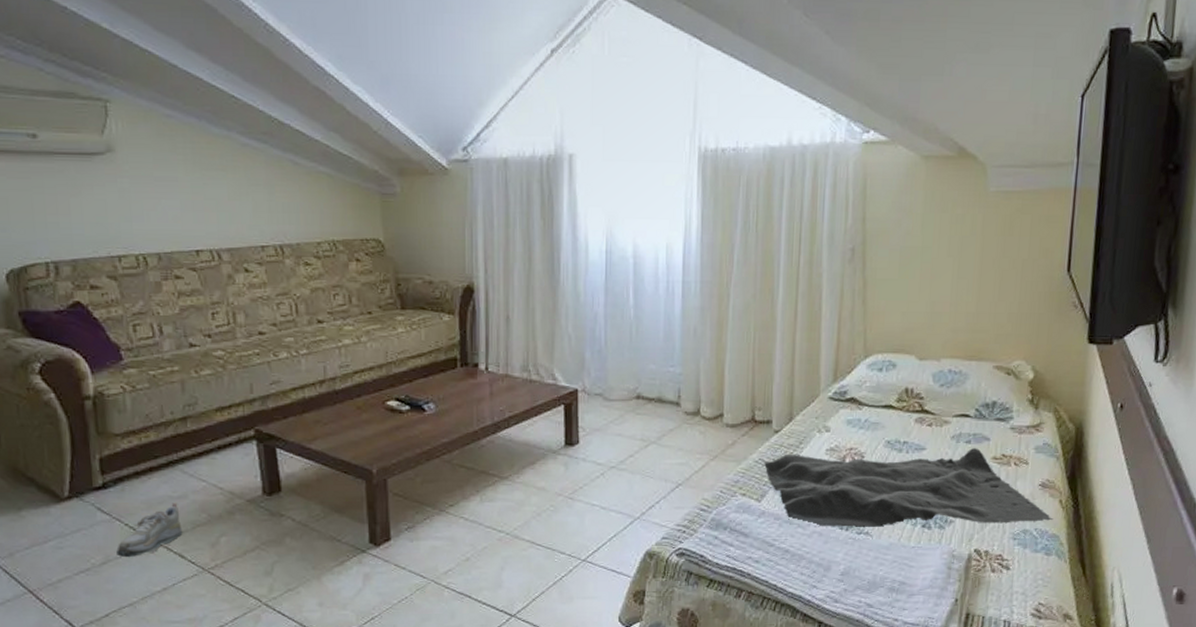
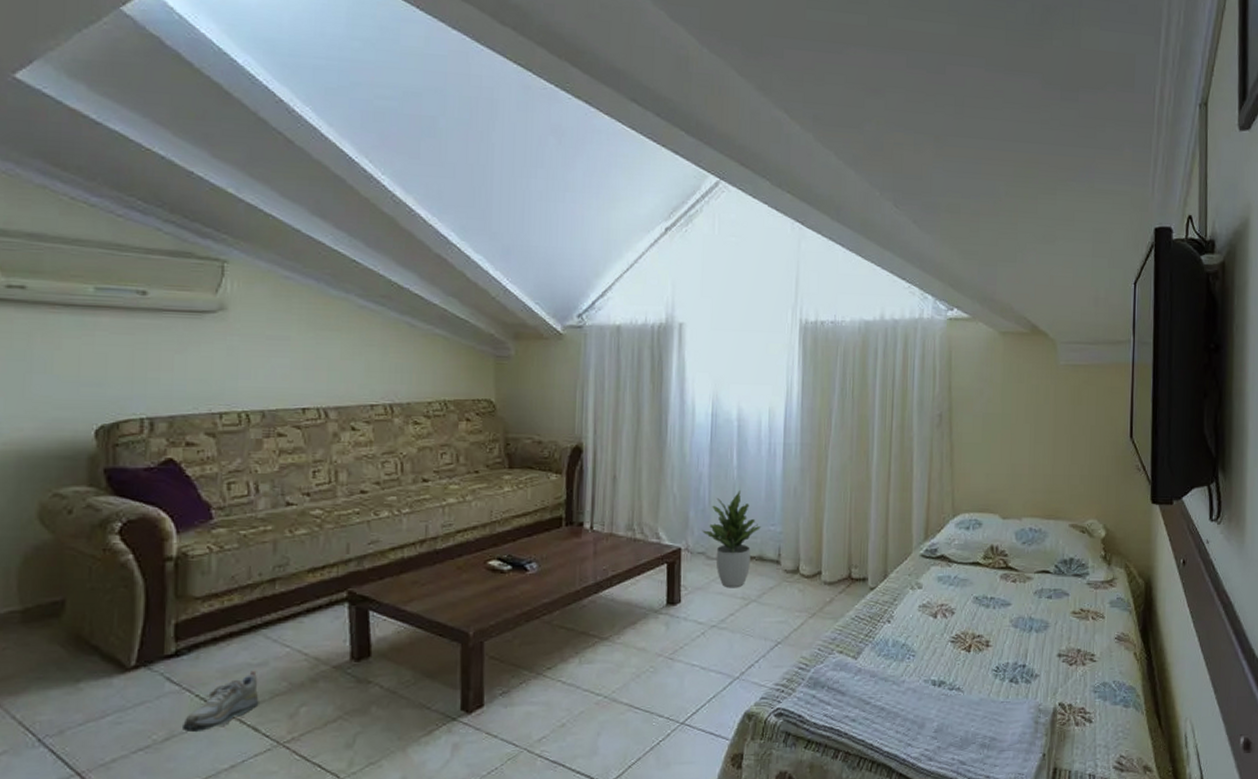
potted plant: none [599,331,661,430] -> present [702,490,762,588]
towel: present [763,448,1054,527] -> none [859,603,1130,684]

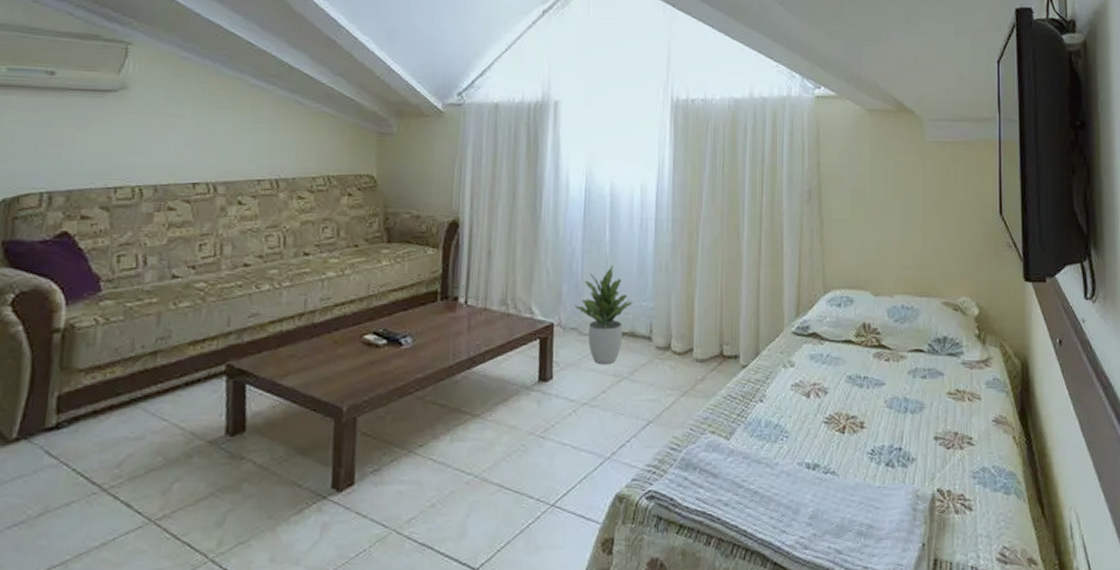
shoe: present [183,670,259,733] -> none [57,444,134,508]

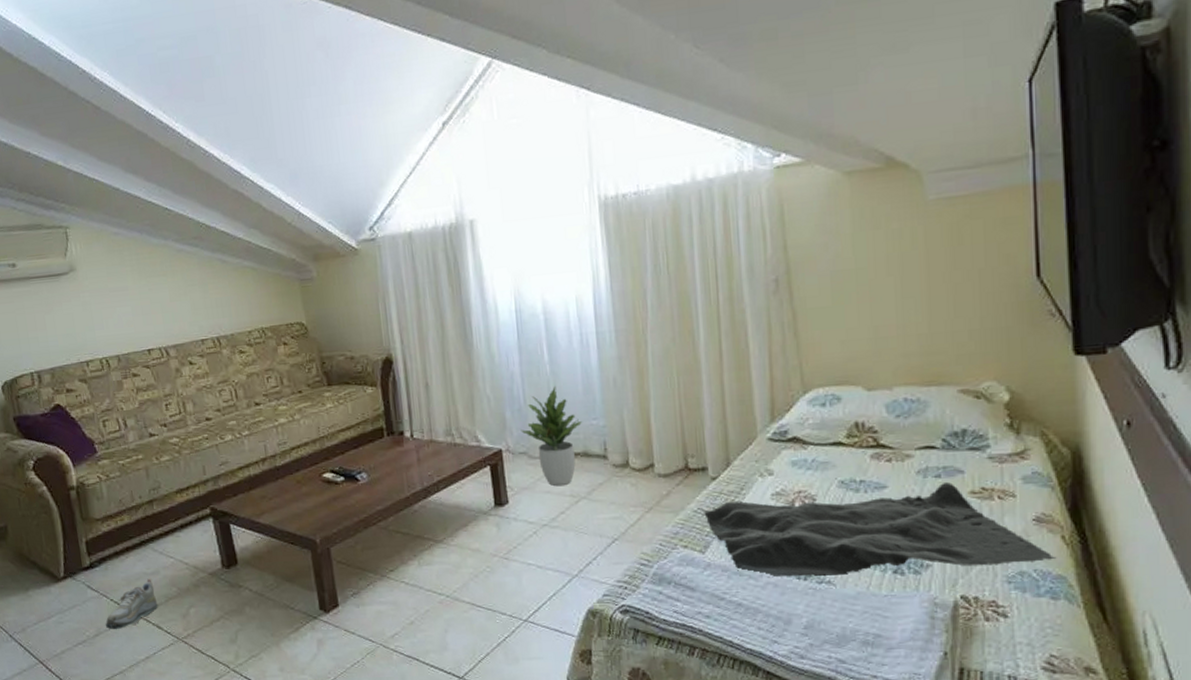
shoe: none [57,444,134,508] -> present [105,578,158,630]
towel: none [731,383,1009,467] -> present [703,482,1057,578]

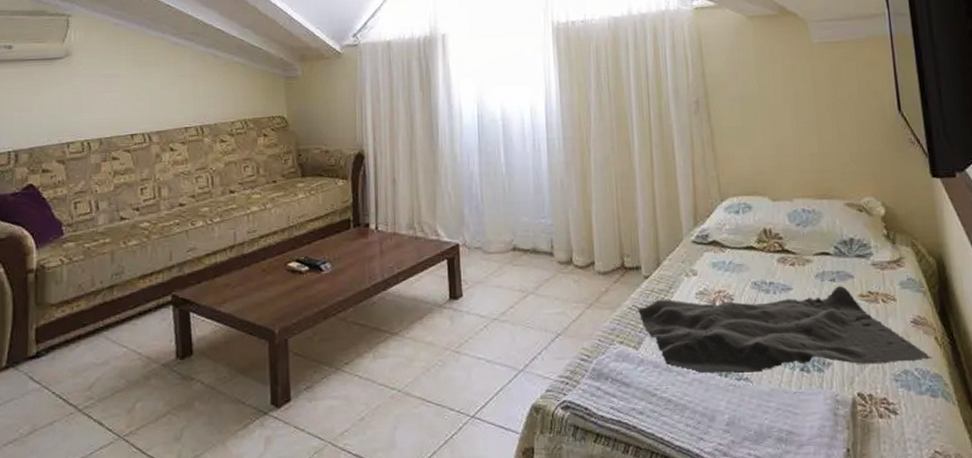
shoe: present [105,578,158,630] -> none [43,369,103,427]
potted plant: present [521,386,583,487] -> none [477,186,533,281]

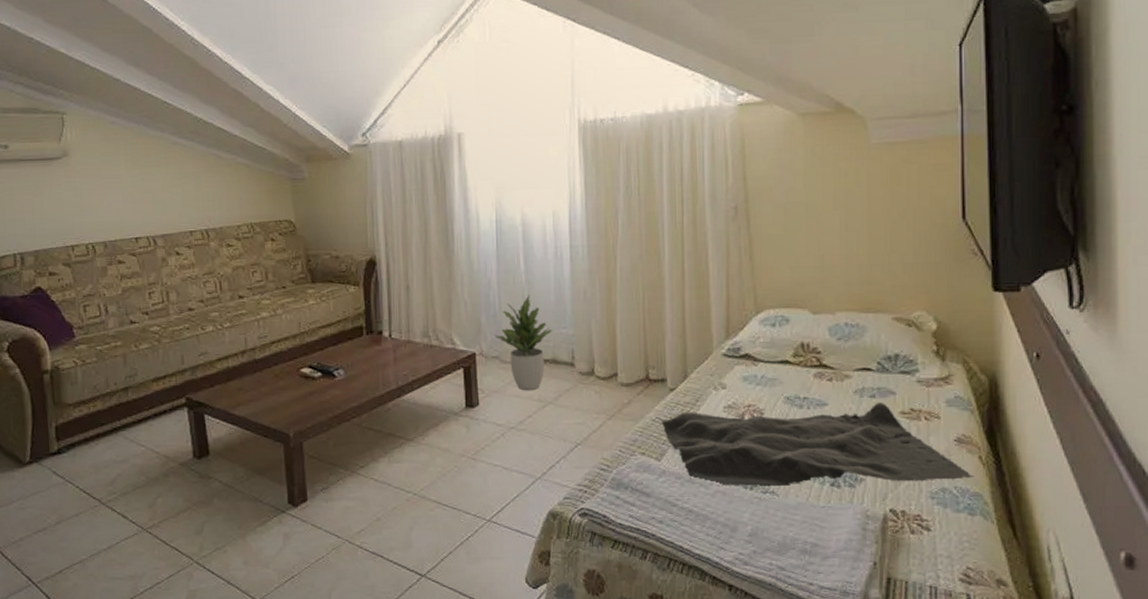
potted plant: none [477,186,533,281] -> present [494,295,554,391]

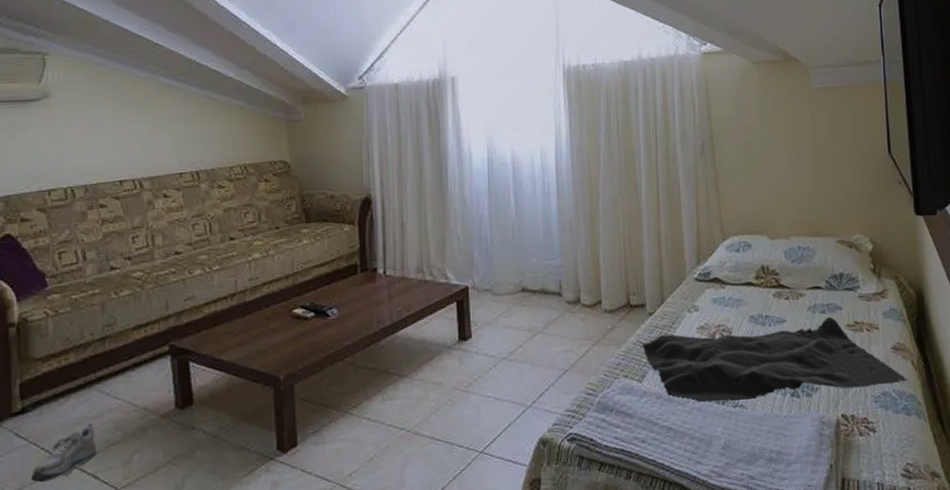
shoe: none [69,466,125,518] -> present [31,422,97,483]
potted plant: present [494,295,554,391] -> none [486,229,542,322]

